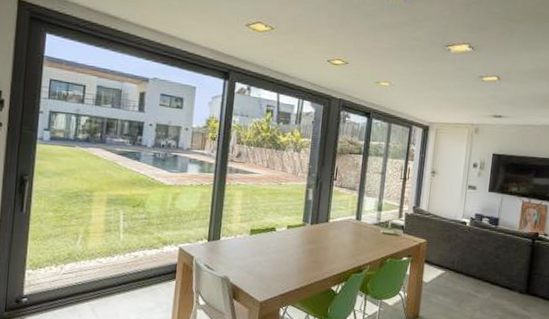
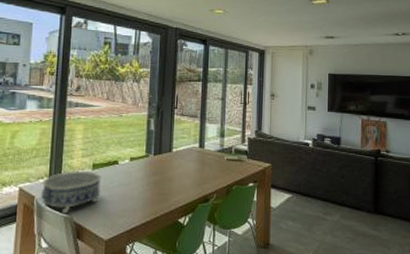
decorative bowl: none [200,235,259,275] -> present [41,171,102,214]

